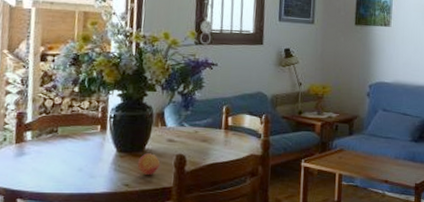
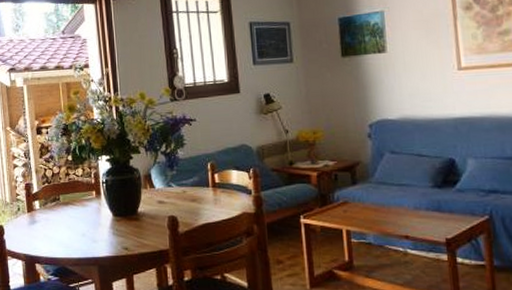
fruit: present [137,153,161,176] -> none [133,216,155,239]

